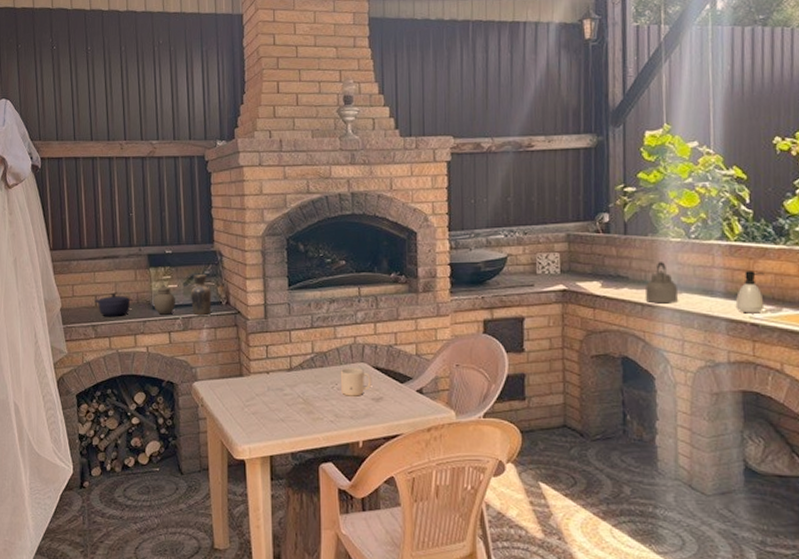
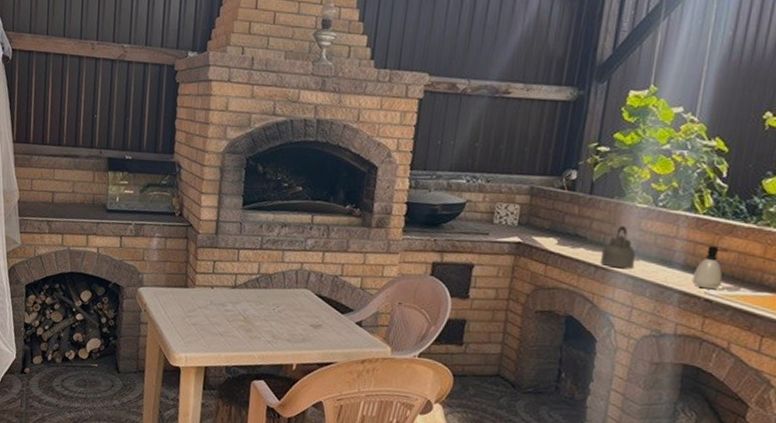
cooking pot: present [94,292,132,317] -> none [51,191,88,215]
jar: present [153,284,175,315] -> none [108,189,130,219]
ceramic jug: present [191,273,212,315] -> none [145,183,167,224]
mug: present [340,368,372,396] -> none [281,292,314,321]

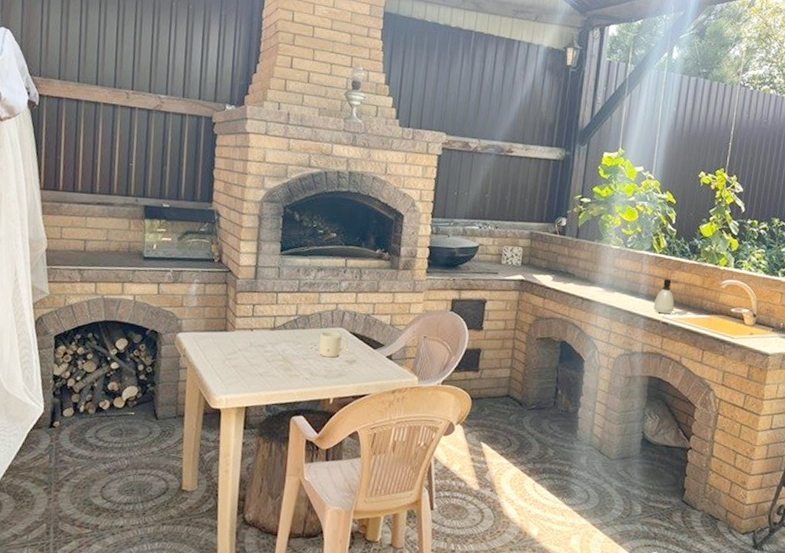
mug: none [281,292,314,321] -> present [318,331,349,358]
kettle: present [600,226,636,270] -> none [585,264,612,300]

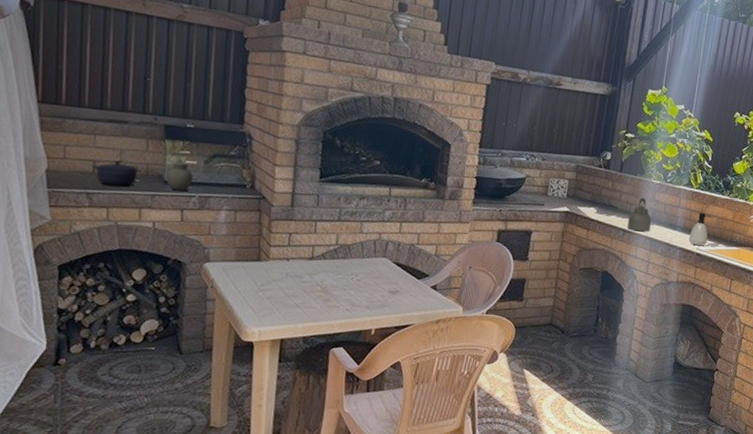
cooking pot: none [83,239,123,263] -> present [92,160,140,187]
jar: none [145,236,168,266] -> present [166,159,193,192]
mug: present [318,331,349,358] -> none [360,261,392,289]
kettle: none [585,264,612,300] -> present [627,198,652,232]

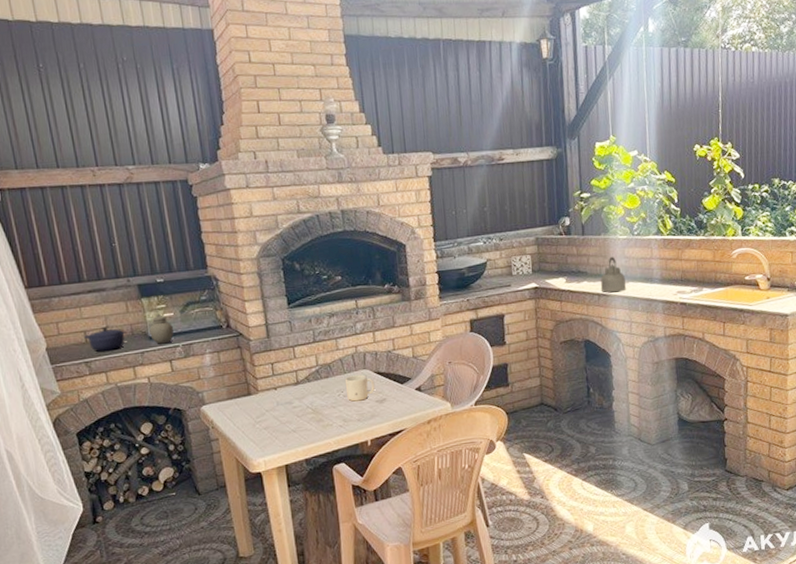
mug: none [360,261,392,289] -> present [344,374,375,402]
soap dispenser: present [688,213,712,246] -> none [669,259,690,295]

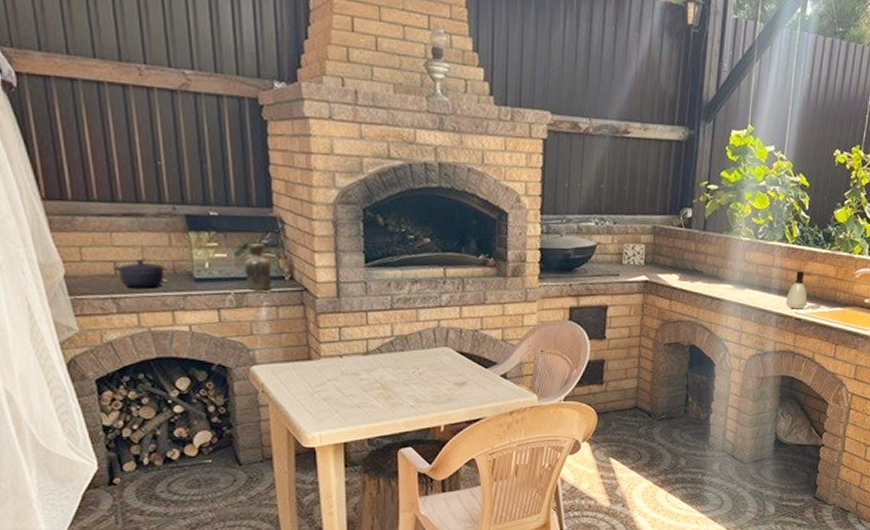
jar: present [149,313,174,344] -> none [196,252,225,289]
ceramic jug: none [188,299,213,341] -> present [245,243,272,290]
mug: present [344,374,375,402] -> none [422,352,456,381]
kettle: present [600,257,627,293] -> none [714,259,743,298]
soap dispenser: none [669,259,690,295] -> present [785,271,811,309]

